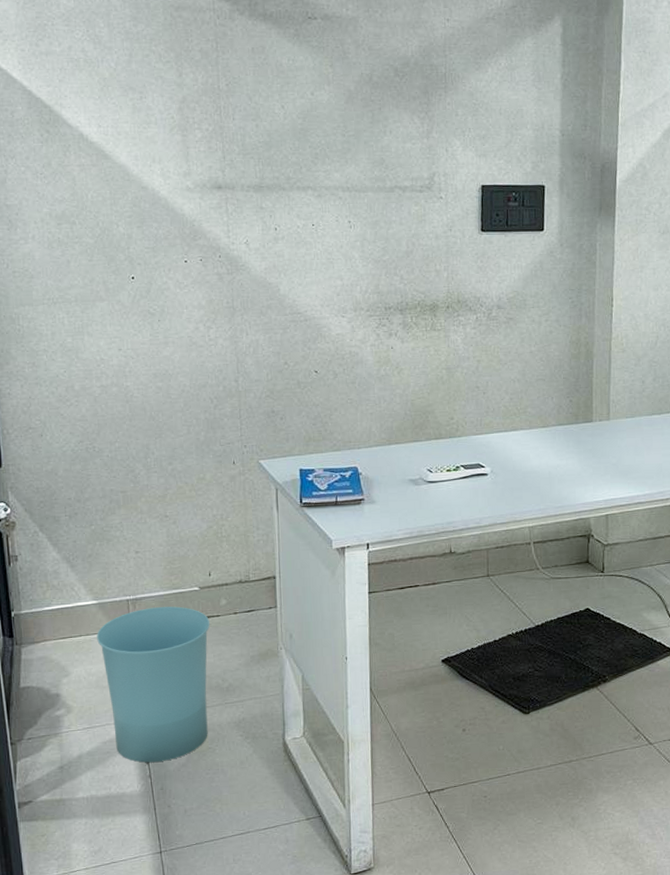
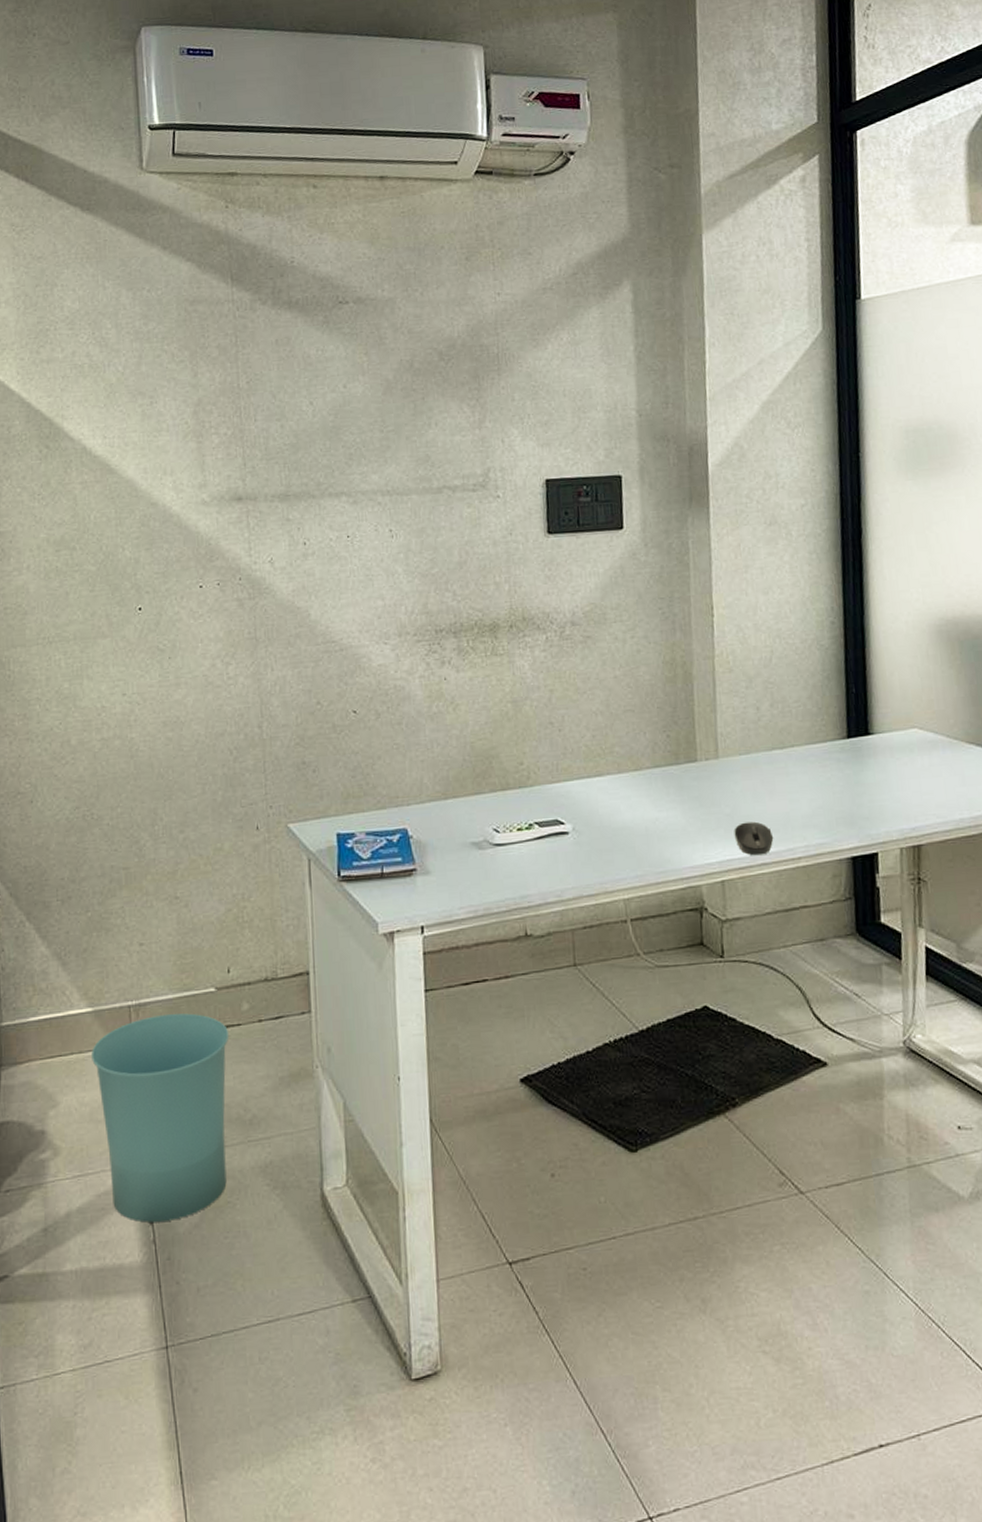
computer mouse: none [618,470,649,496] -> present [734,821,774,856]

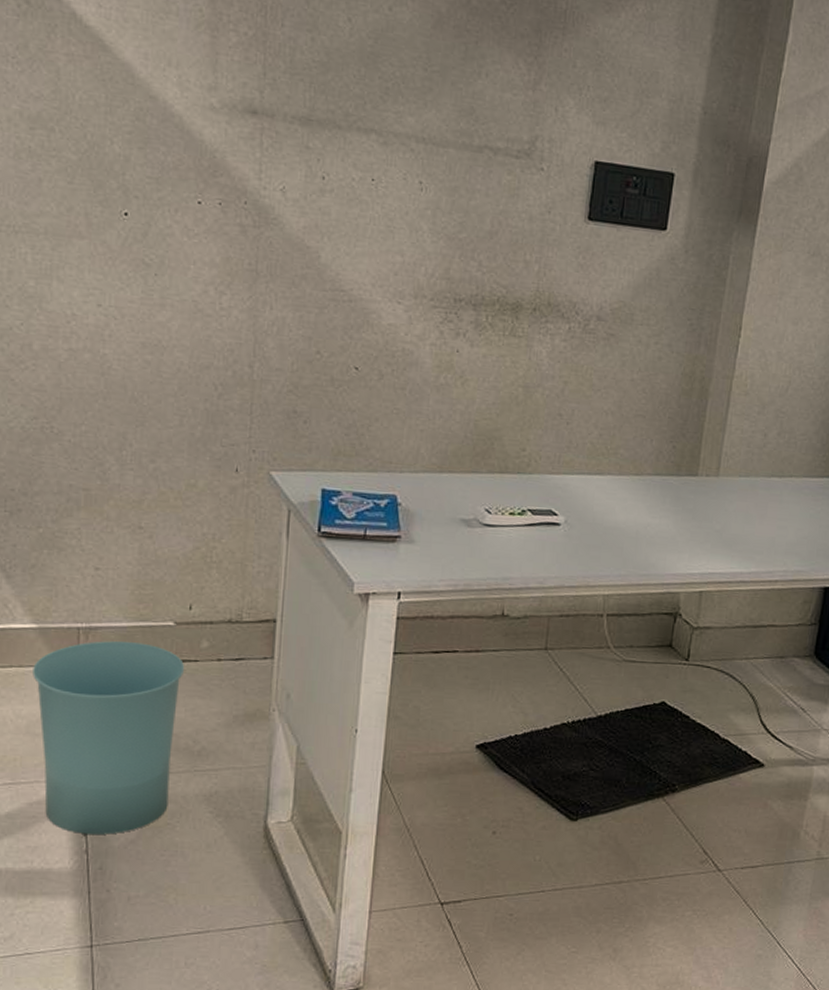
computer mouse: present [734,821,774,856] -> none [719,540,757,573]

